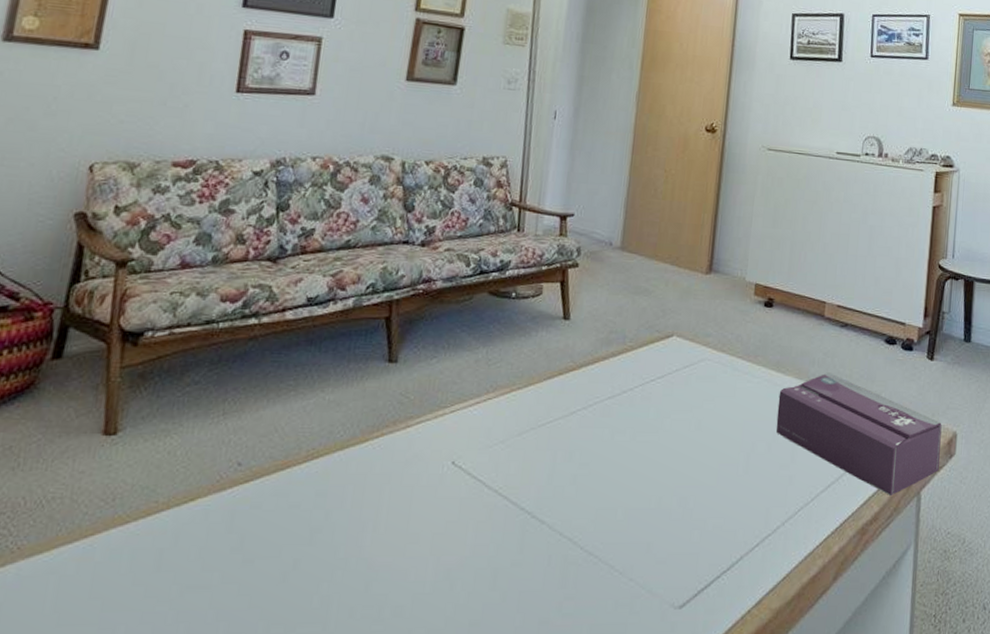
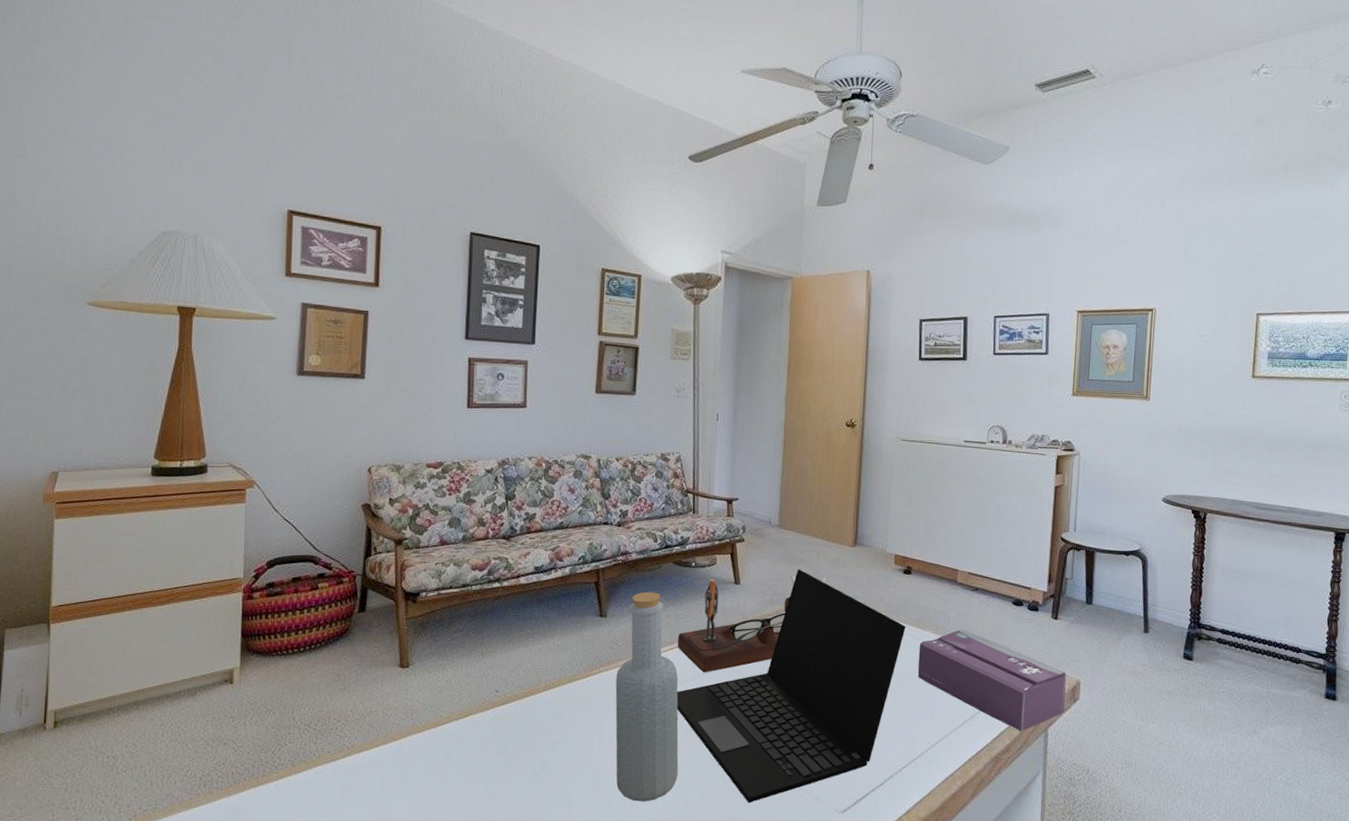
bottle: none [392,329,485,608] -> present [615,592,679,802]
laptop: none [480,301,765,603] -> present [676,569,906,804]
desk organizer: none [486,309,675,433] -> present [677,575,827,673]

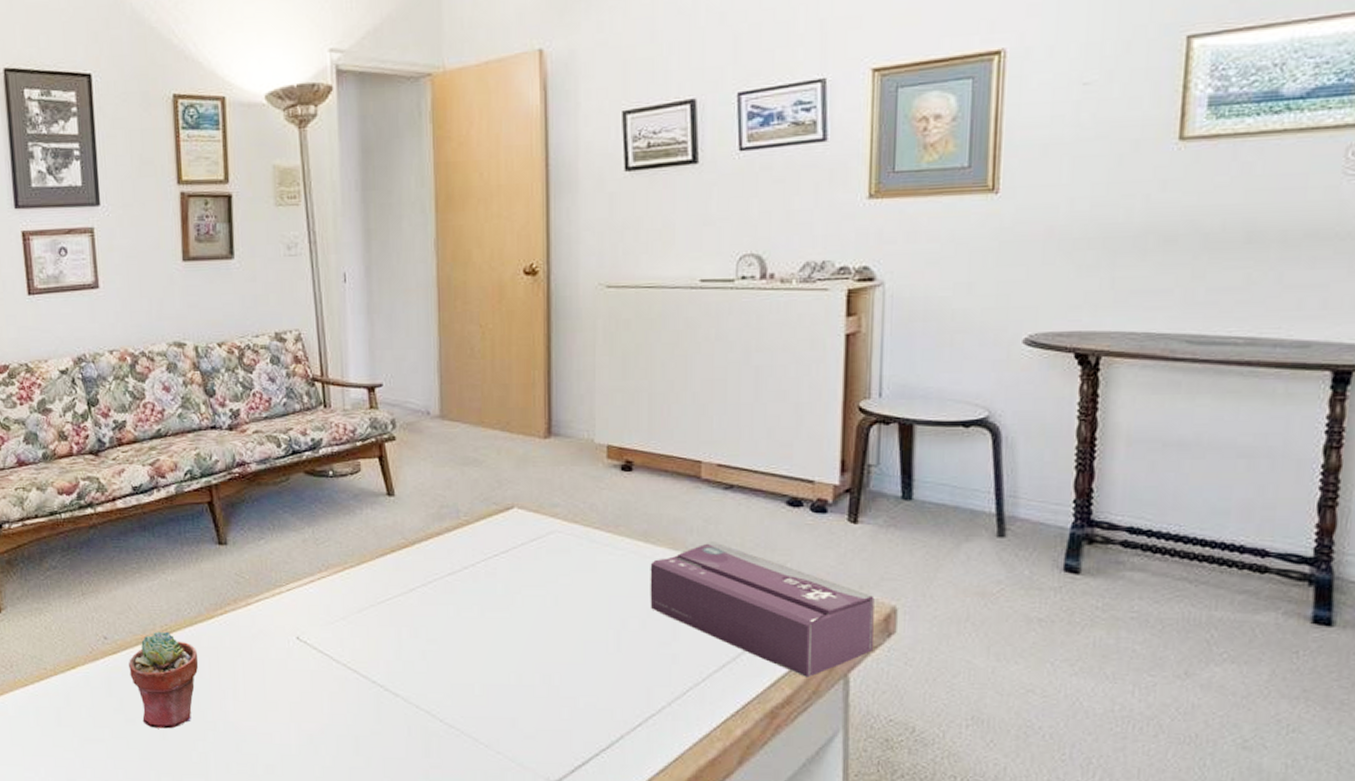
potted succulent: none [514,686,573,769] -> present [129,631,199,729]
bottle: present [615,592,679,802] -> none [246,511,336,768]
laptop: present [676,569,906,804] -> none [324,472,629,771]
desk organizer: present [677,575,827,673] -> none [319,480,512,610]

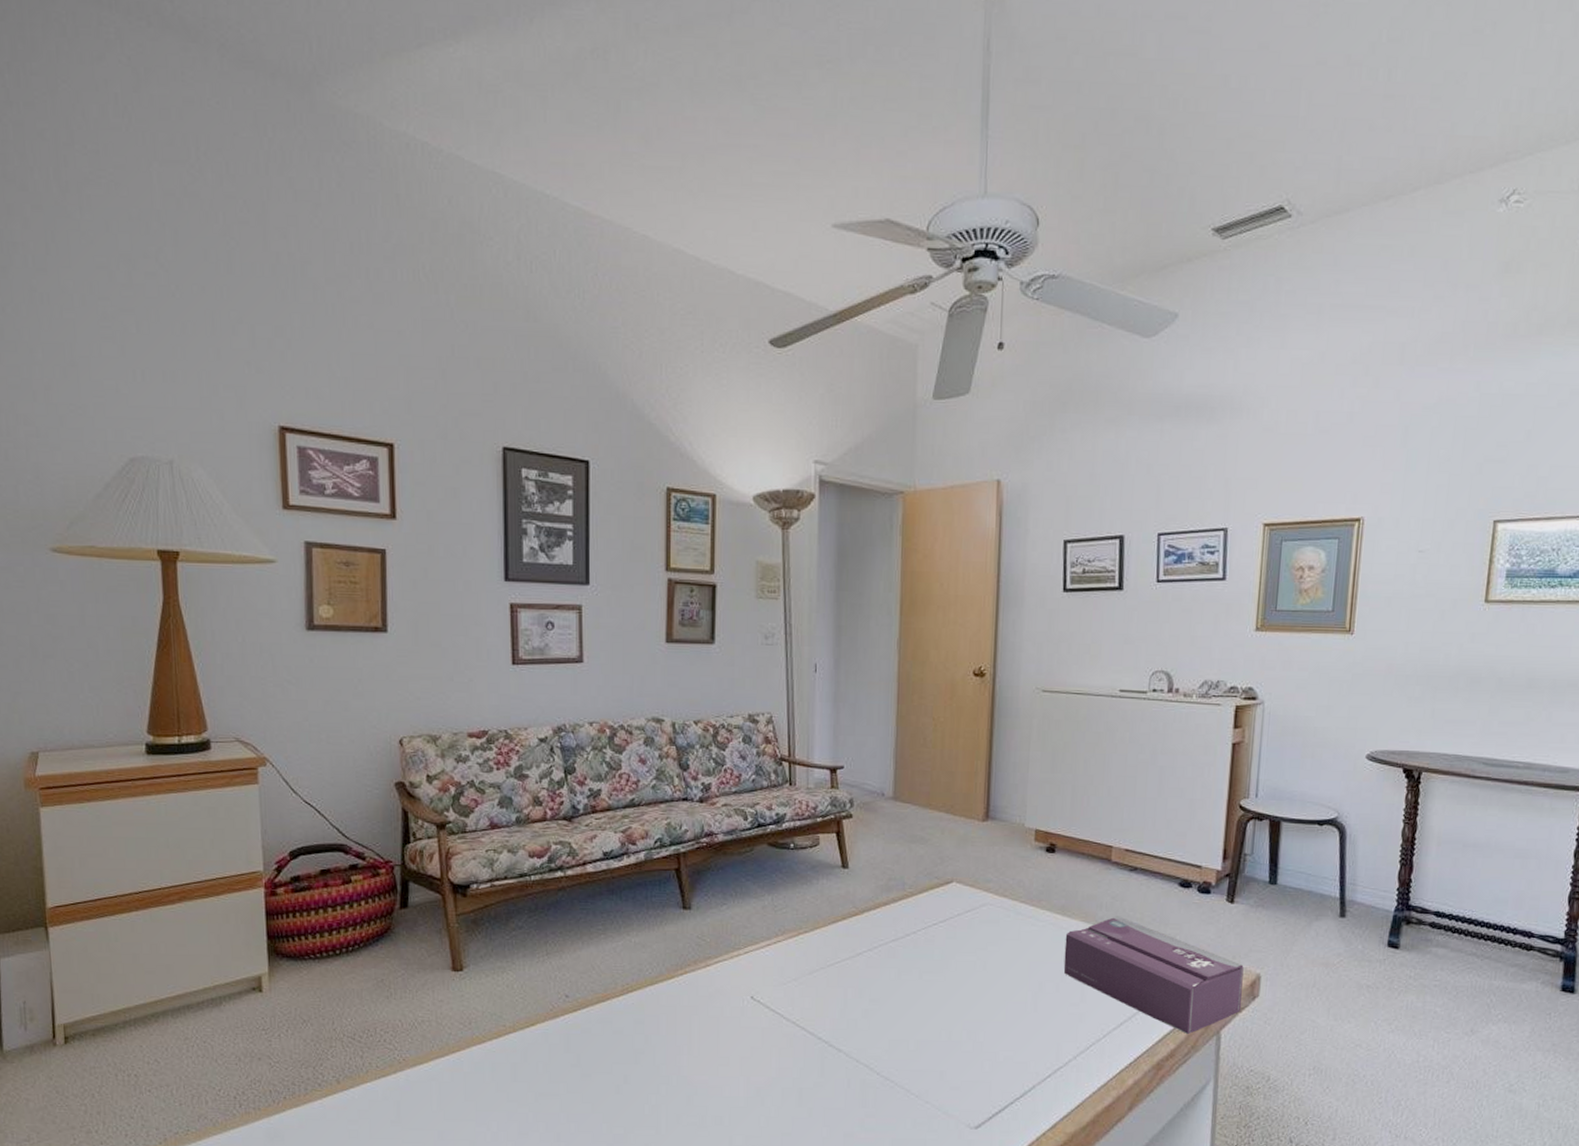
potted succulent: present [129,631,199,729] -> none [588,990,657,1083]

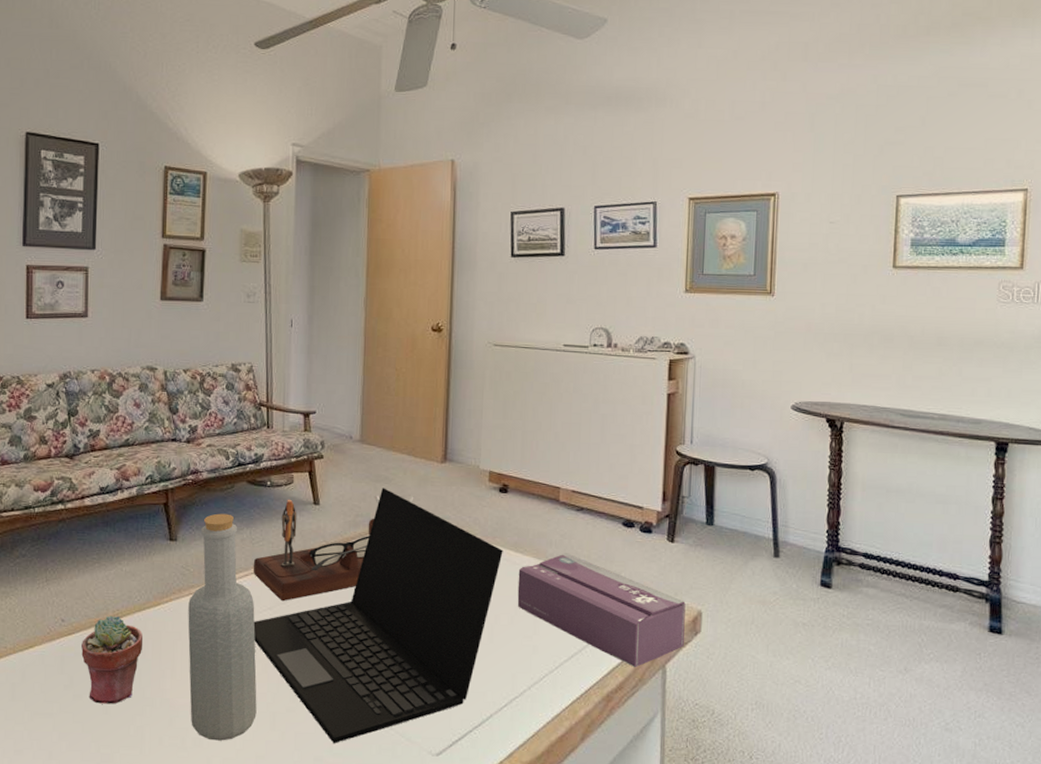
potted succulent: none [588,990,657,1083] -> present [81,615,144,704]
bottle: none [705,879,782,1119] -> present [188,513,257,741]
desk organizer: none [775,856,953,972] -> present [253,495,414,602]
laptop: none [777,849,1049,1119] -> present [253,488,503,744]

